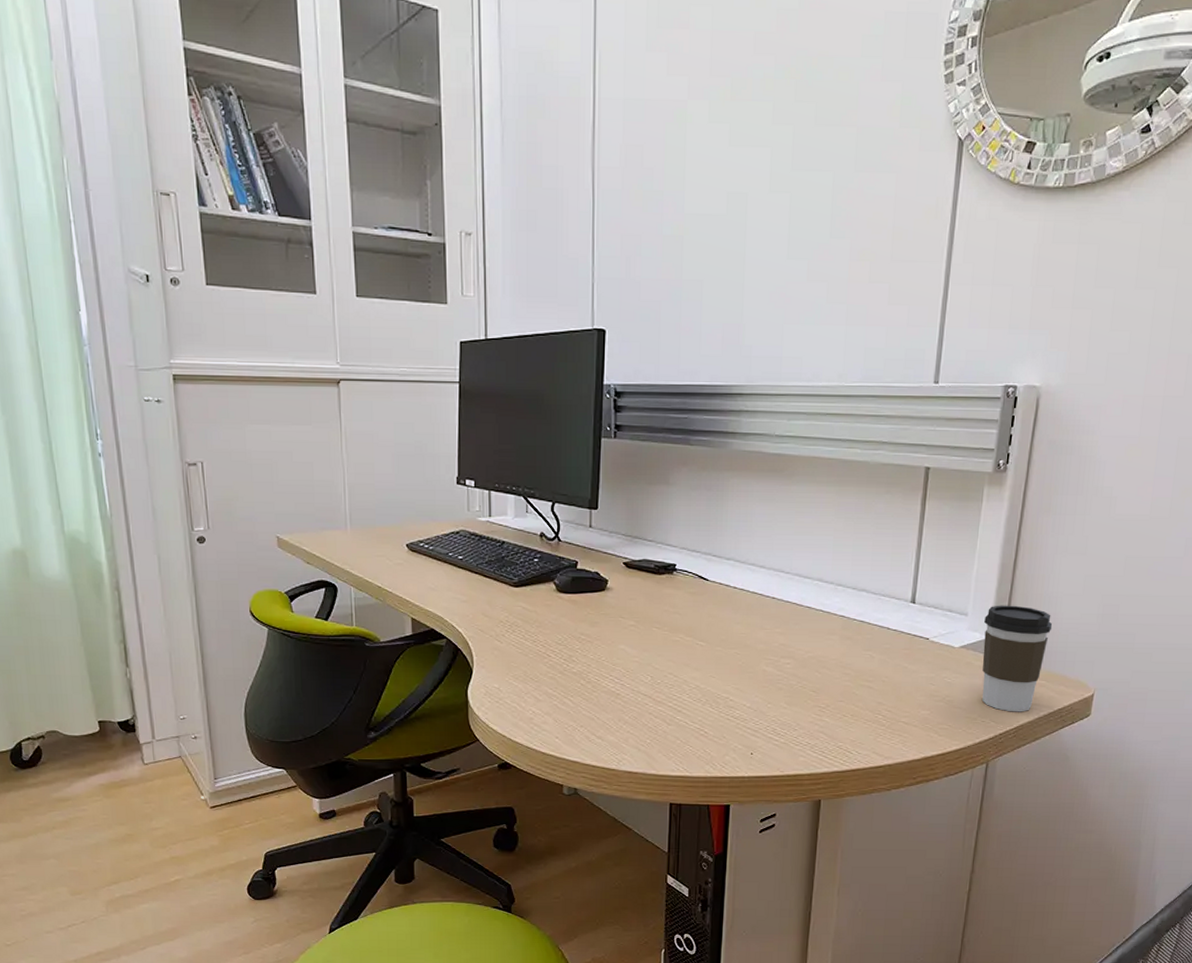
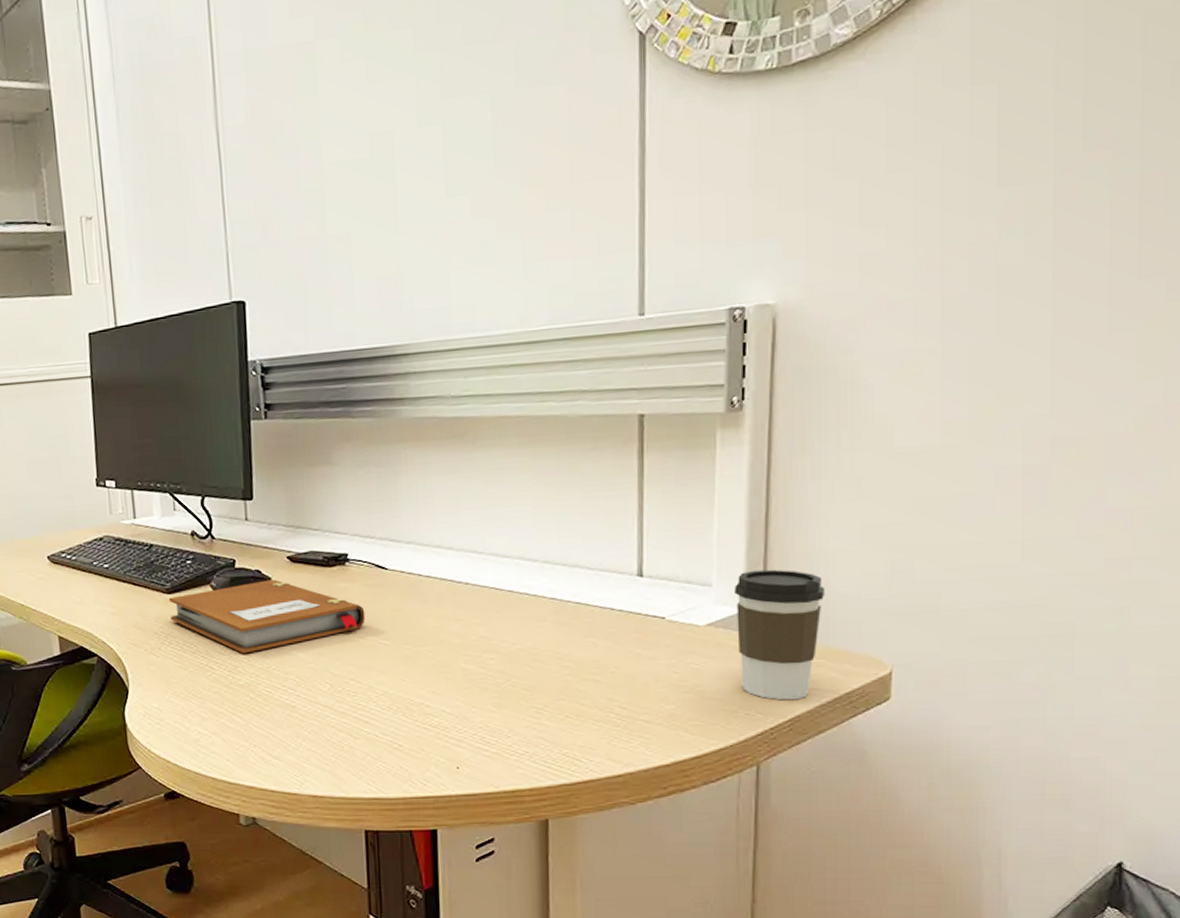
notebook: none [515,582,686,645] -> present [168,579,366,654]

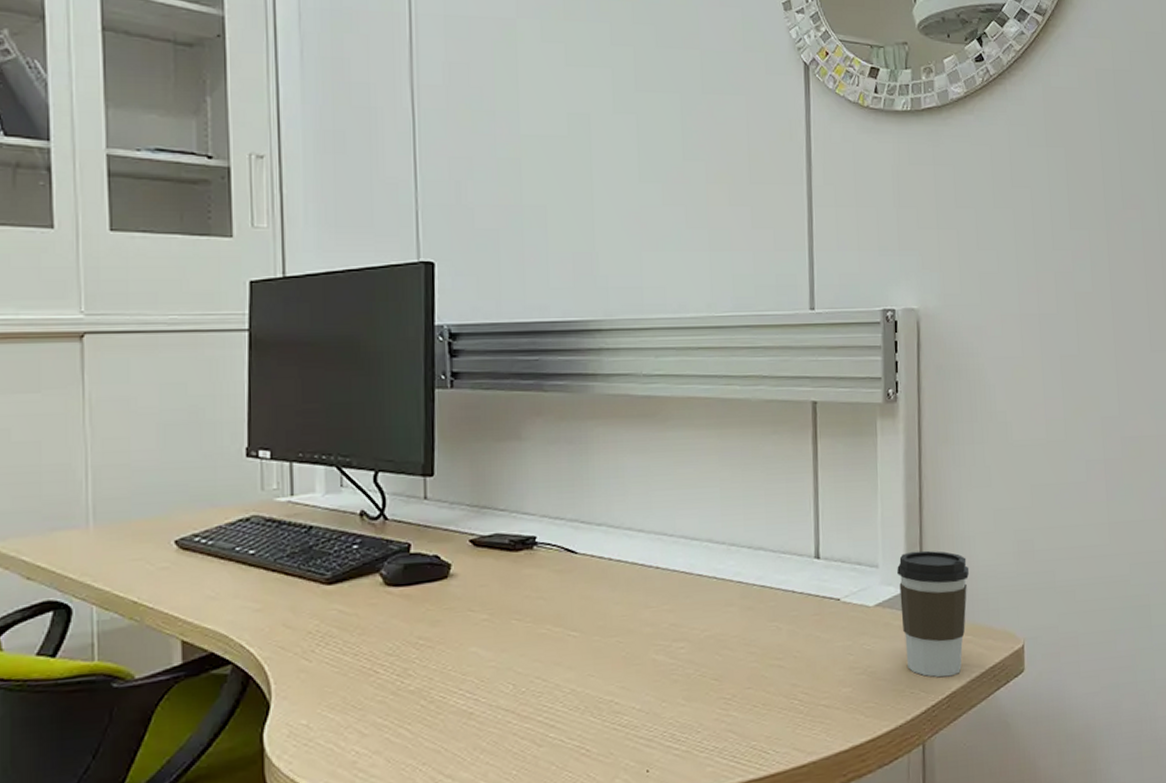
notebook: present [168,579,366,654] -> none [328,566,553,654]

